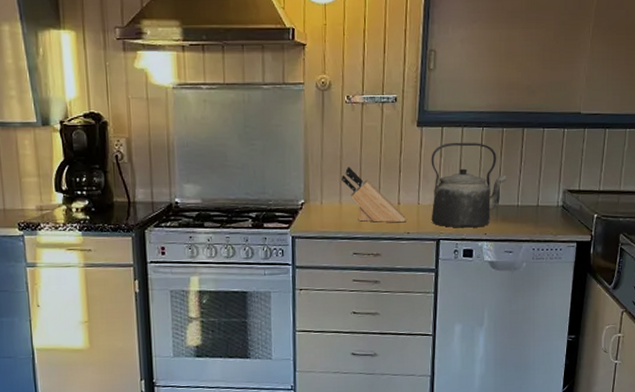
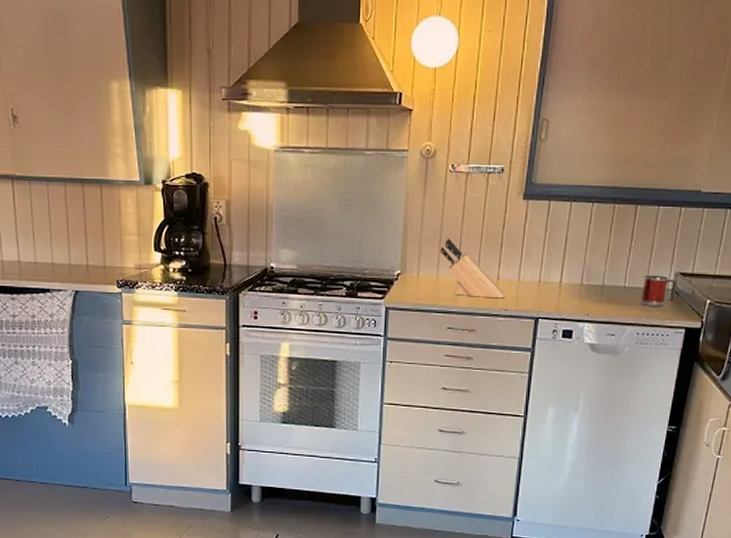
kettle: present [431,142,507,228] -> none [531,217,615,308]
mug: none [534,193,566,223] -> present [641,275,677,306]

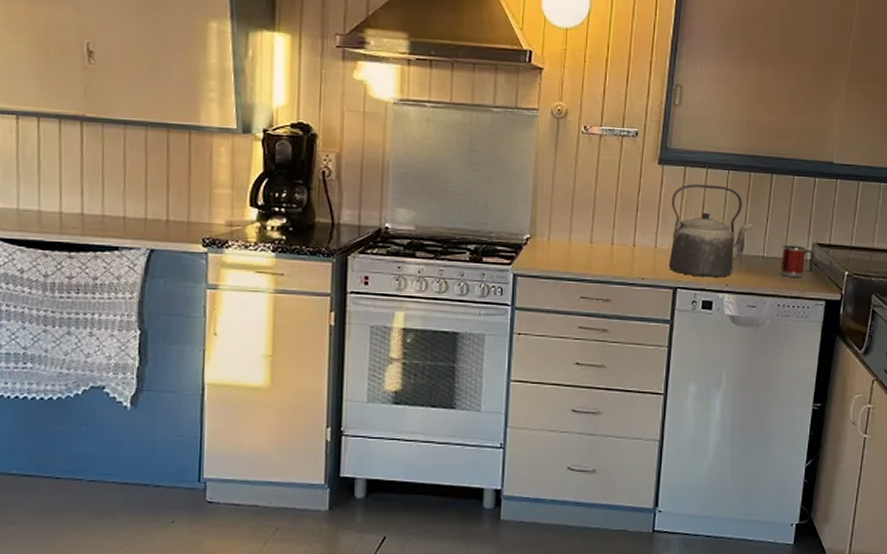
knife block: present [440,238,505,299] -> none [573,202,642,267]
kettle: none [531,217,615,308] -> present [668,183,753,278]

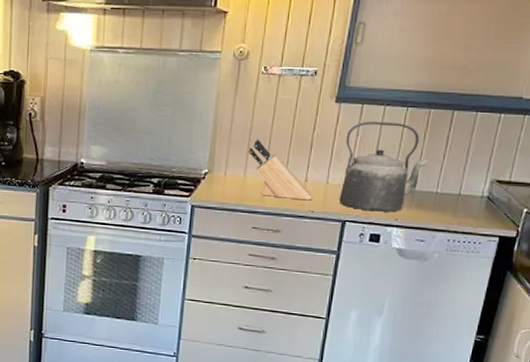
knife block: none [573,202,642,267] -> present [249,139,313,201]
mug: present [781,245,815,277] -> none [453,181,493,214]

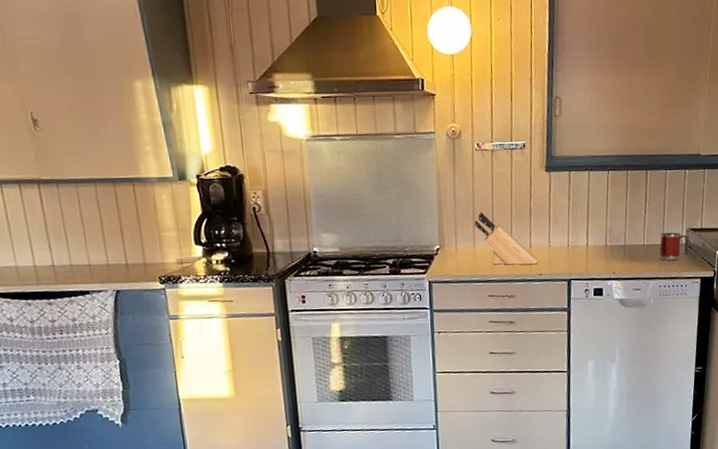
kettle: present [338,121,428,212] -> none [559,185,633,268]
mug: none [453,181,493,214] -> present [659,232,689,261]

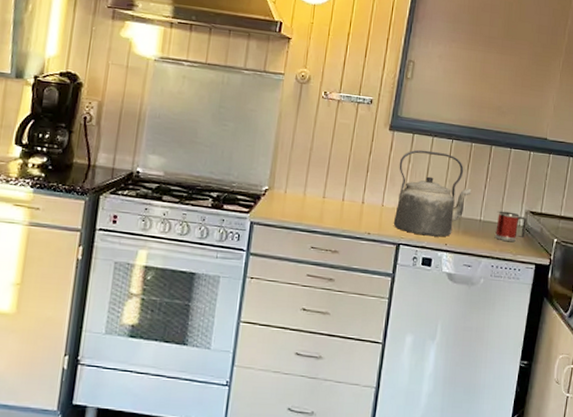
knife block: present [474,212,539,265] -> none [309,159,369,223]
kettle: none [559,185,633,268] -> present [393,149,472,237]

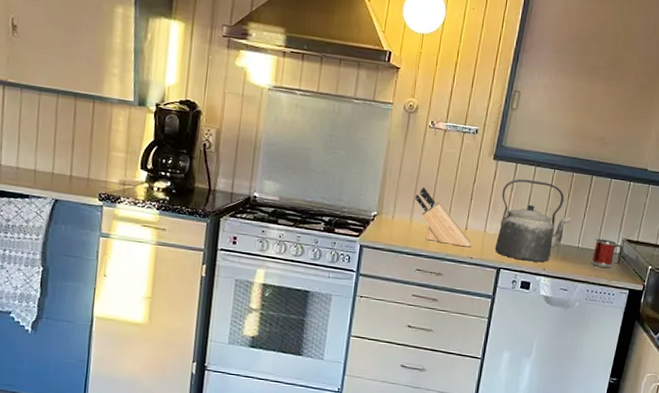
knife block: none [309,159,369,223] -> present [415,187,472,247]

